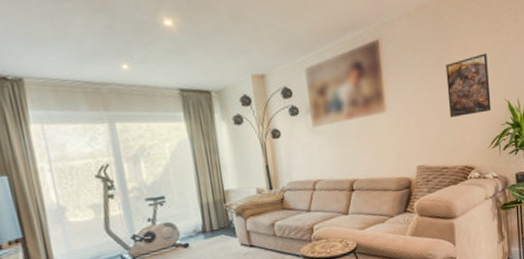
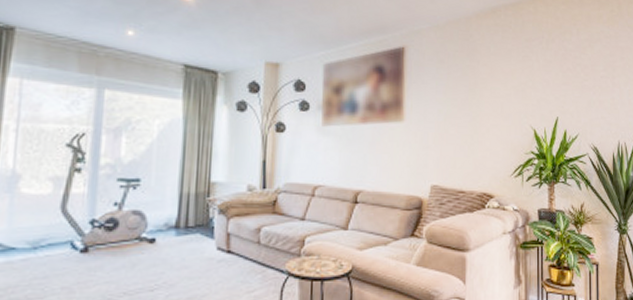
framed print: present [446,53,491,117] -> none [471,77,516,139]

